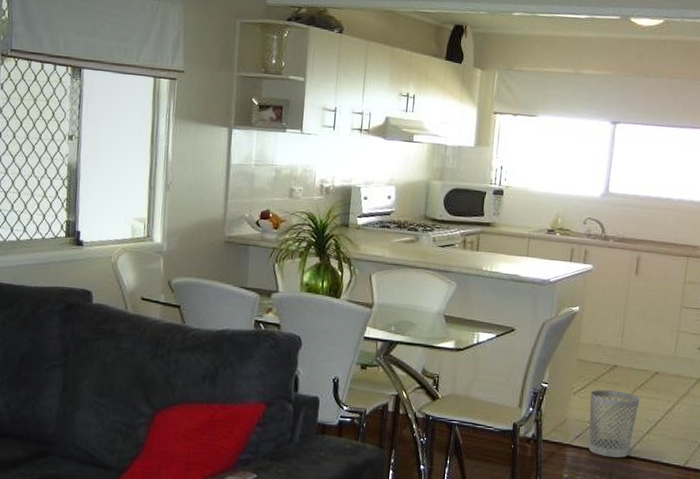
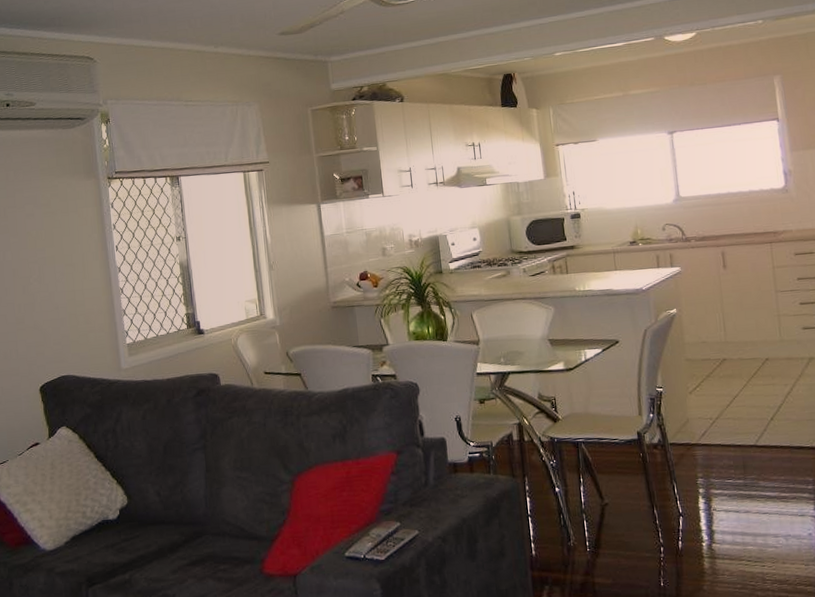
wastebasket: present [588,390,641,458] -> none [706,383,758,450]

